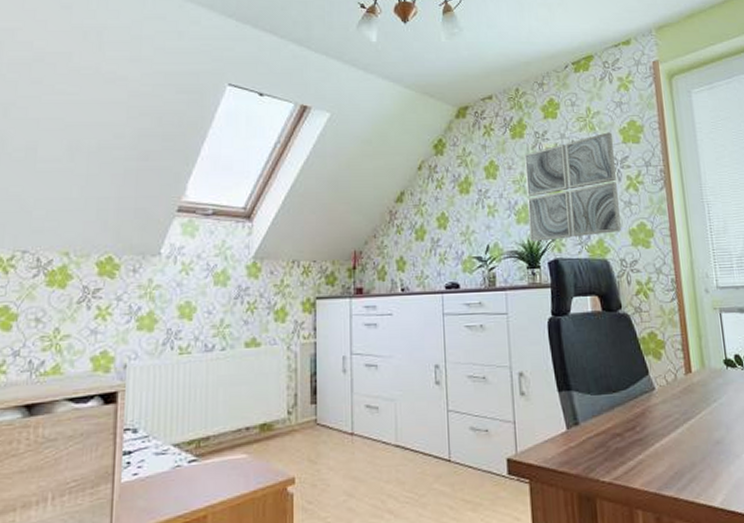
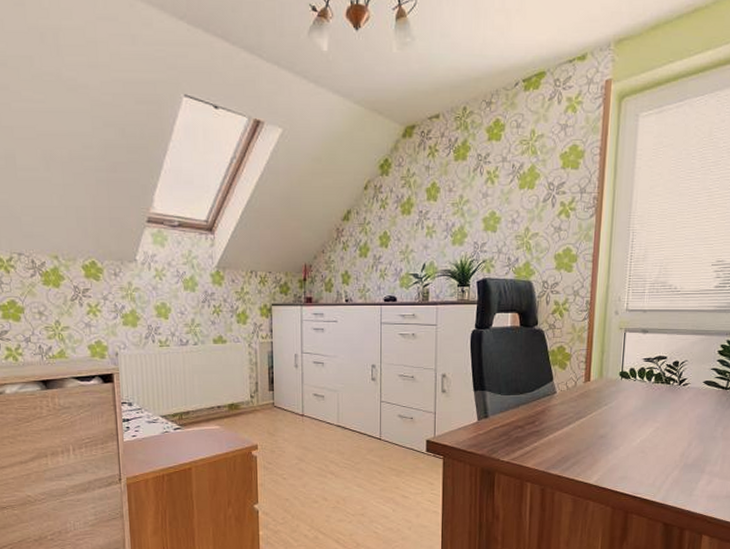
wall art: present [525,132,621,242] -> none [462,156,553,262]

